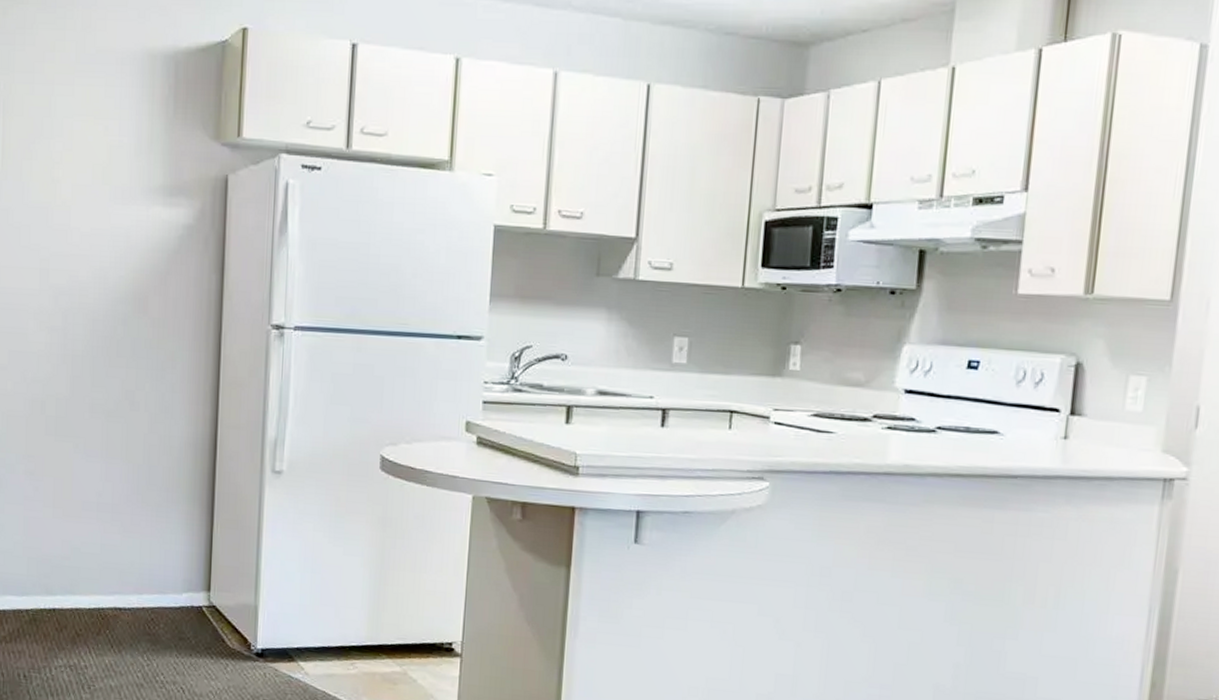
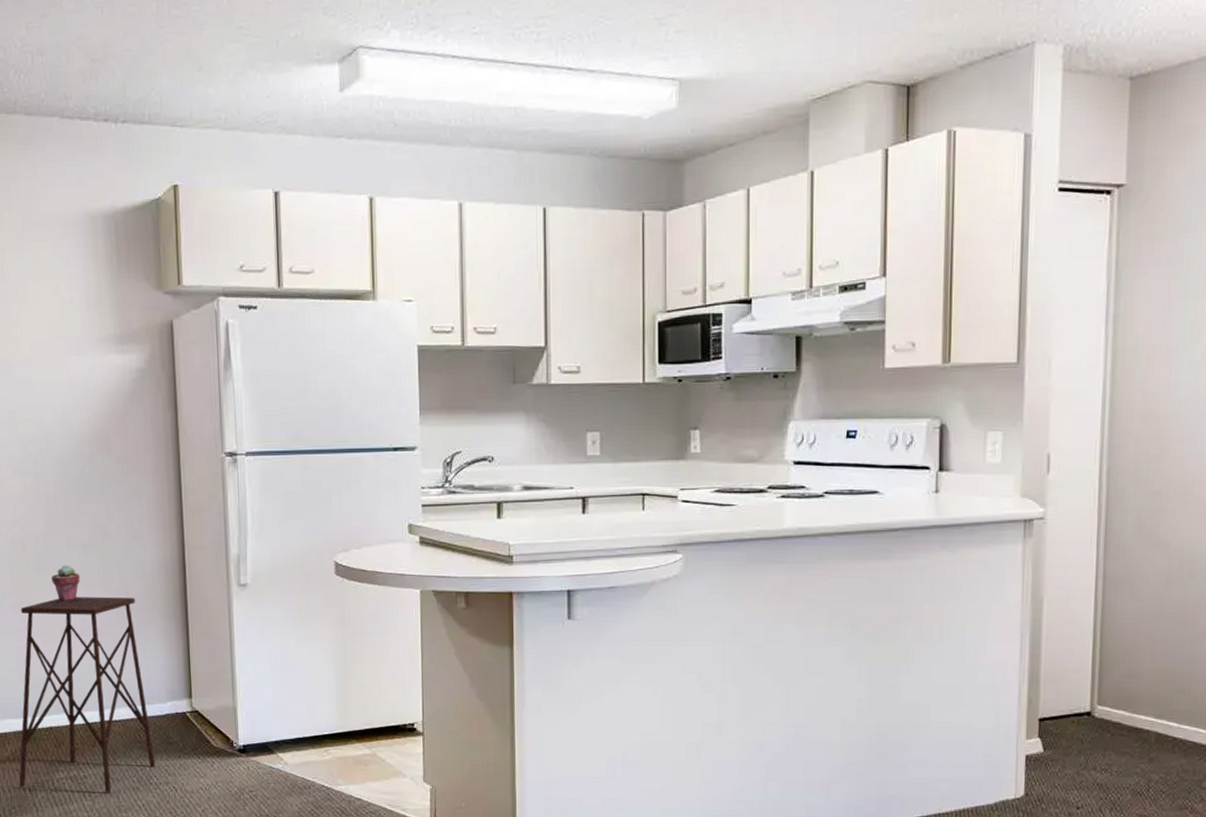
side table: none [14,468,164,687] -> present [19,596,156,793]
potted succulent: none [70,432,101,473] -> present [51,565,80,601]

